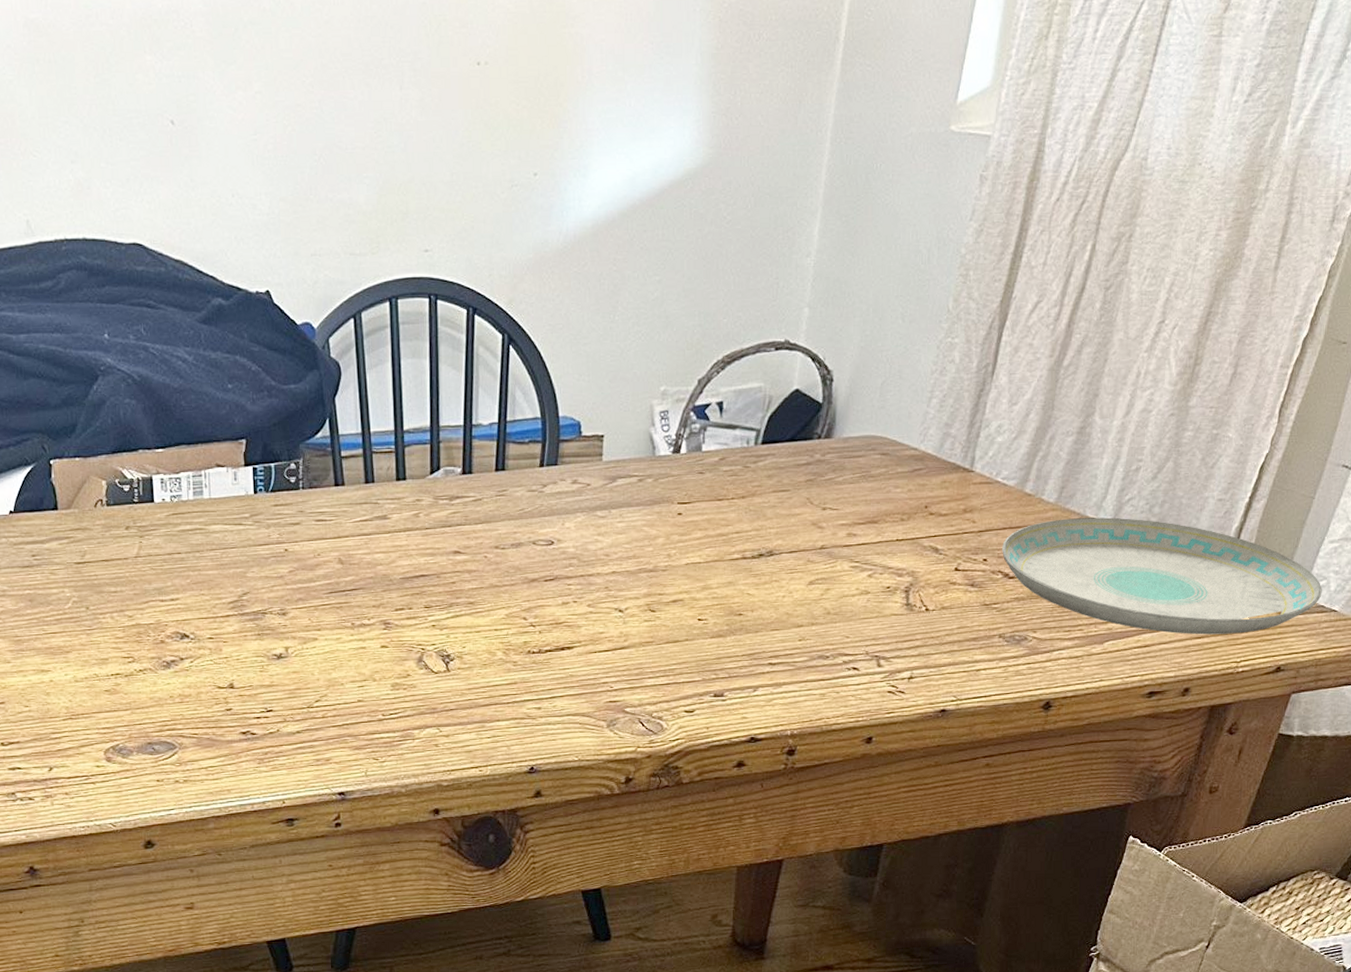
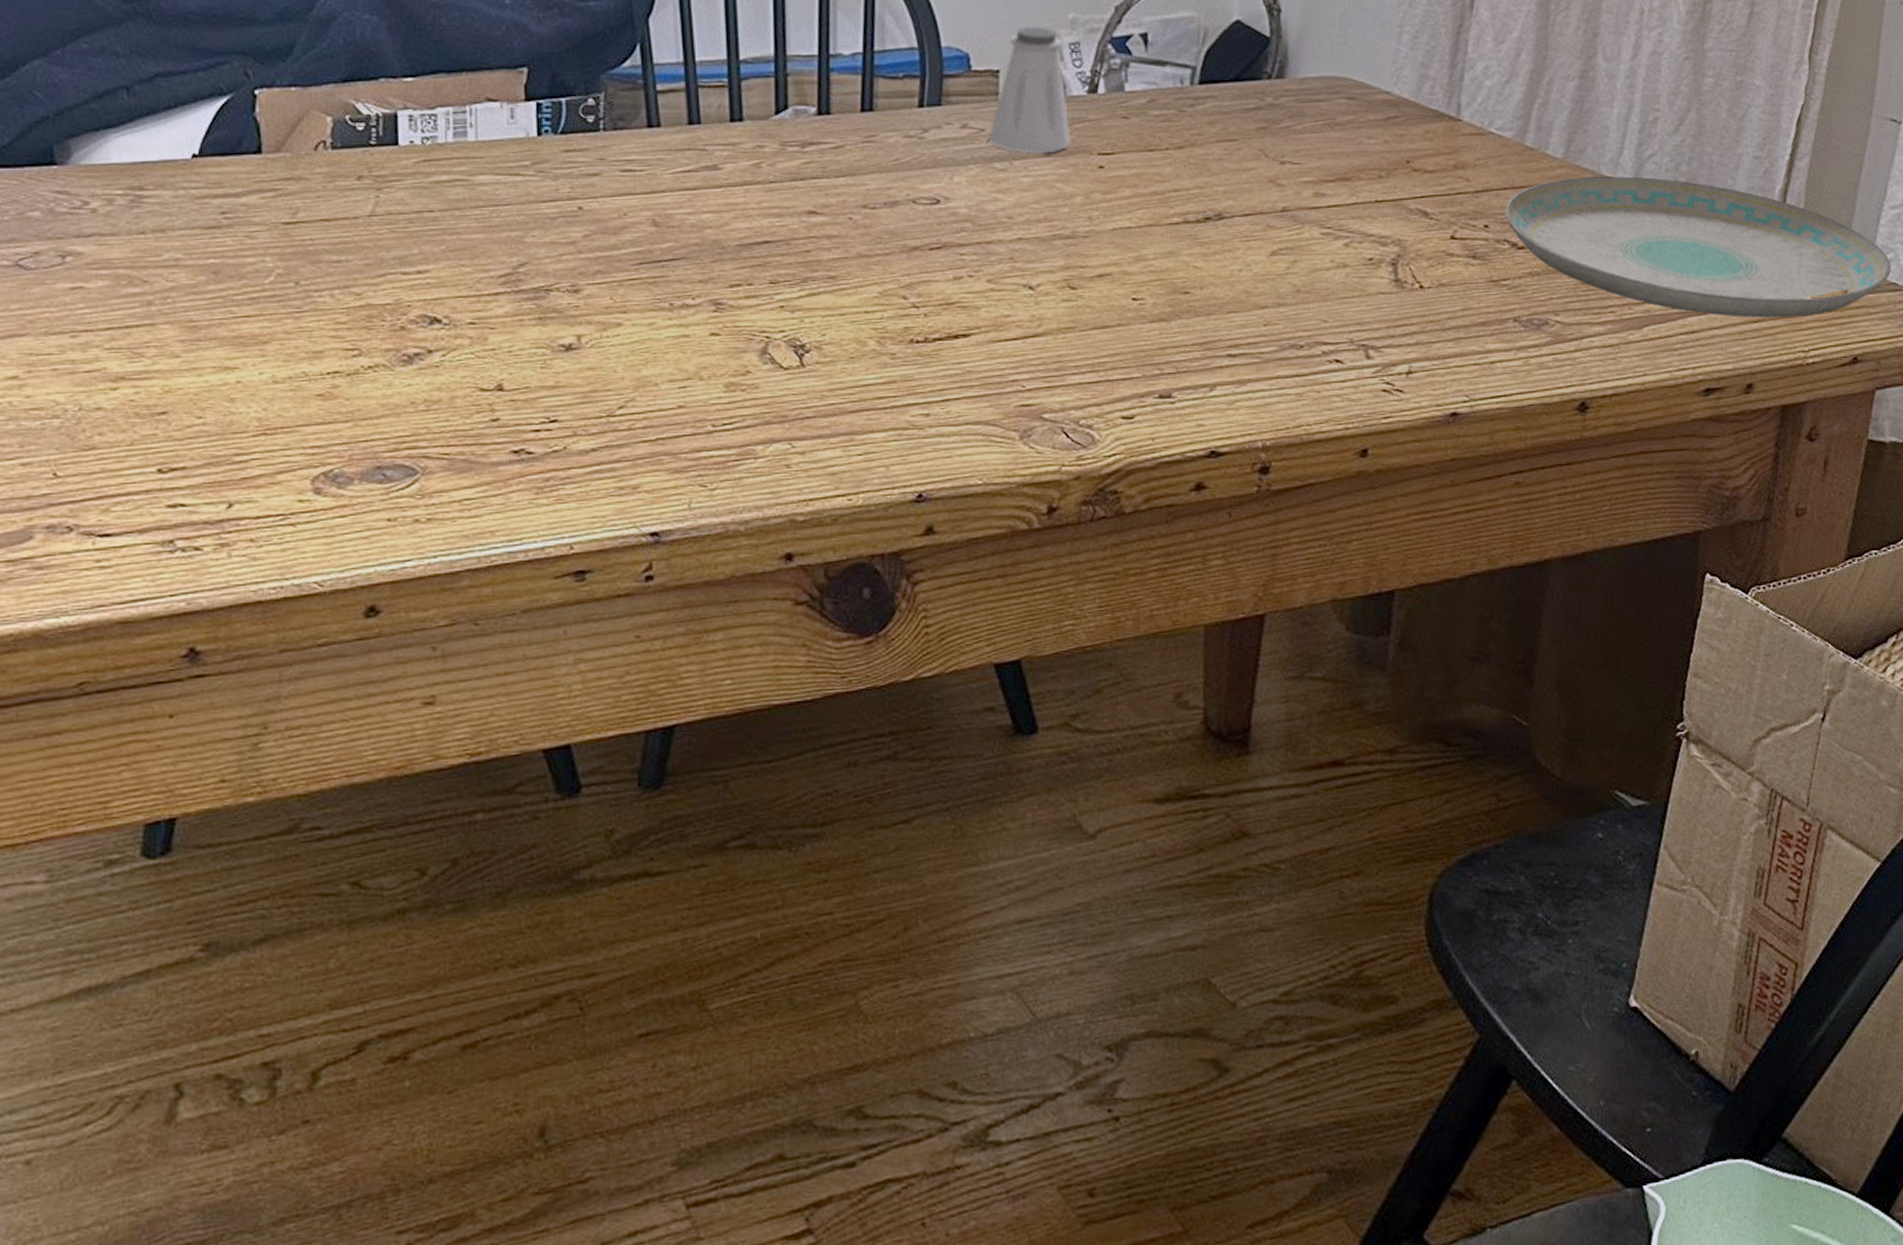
saltshaker: none [592,398,658,504] -> present [988,26,1072,154]

